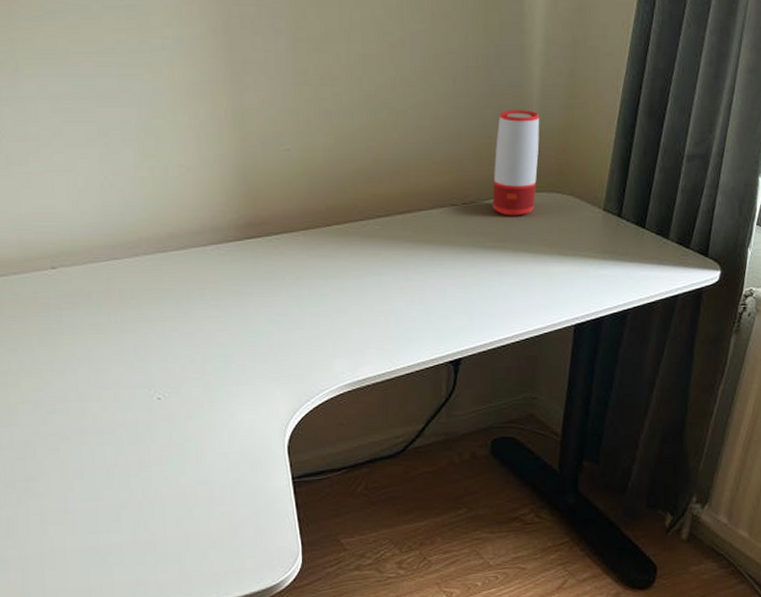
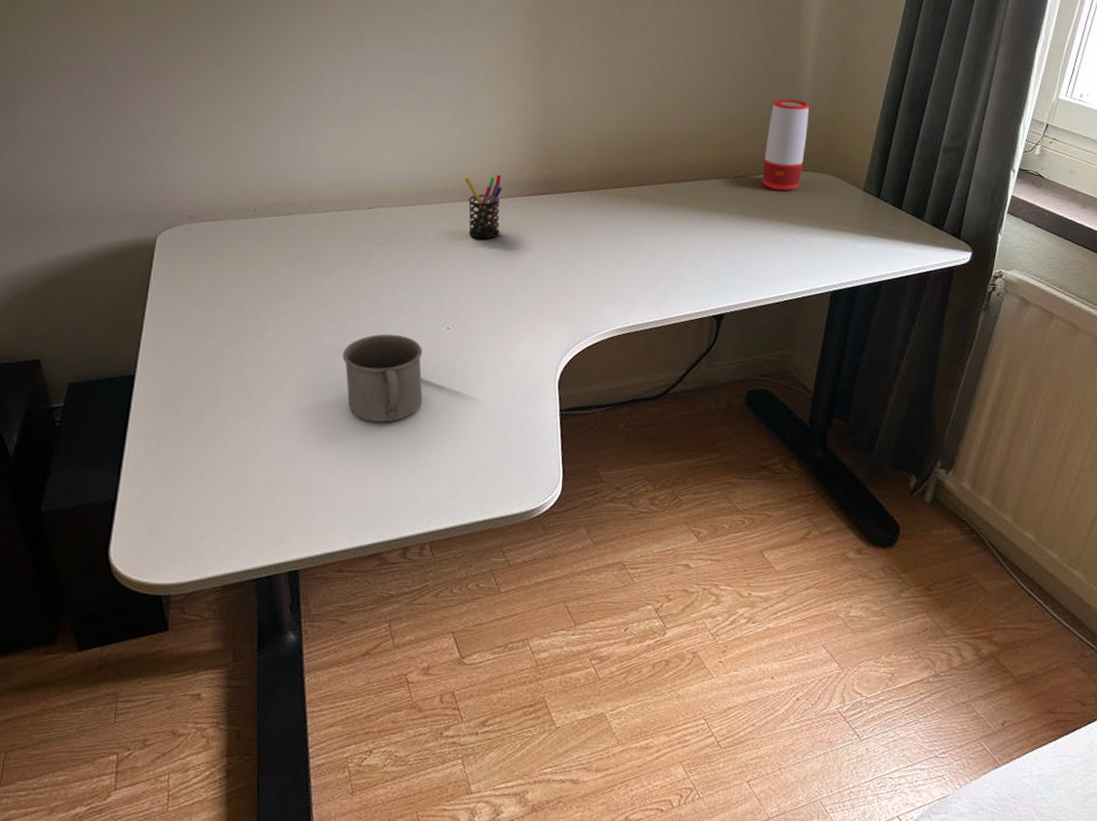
mug: none [43,410,140,509] -> present [342,334,423,422]
pen holder: none [157,218,206,295] -> present [464,174,503,240]

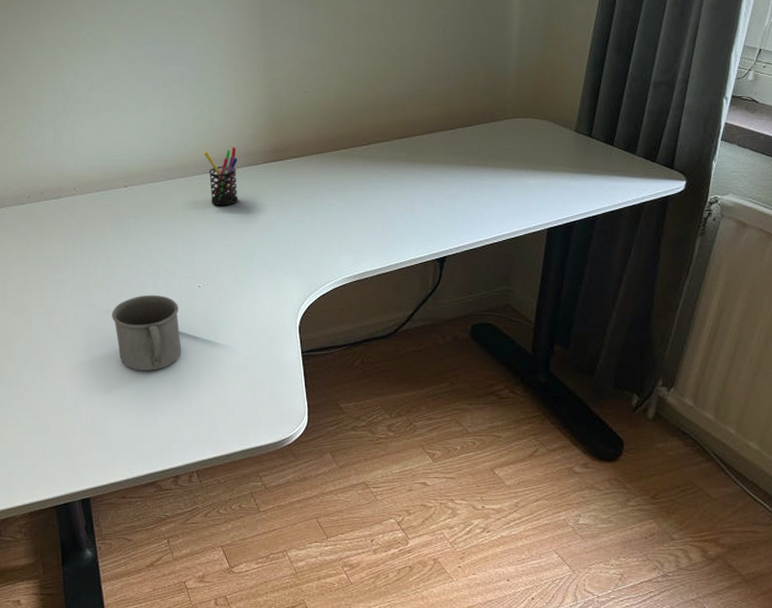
speaker: present [762,99,810,191] -> none [476,51,519,139]

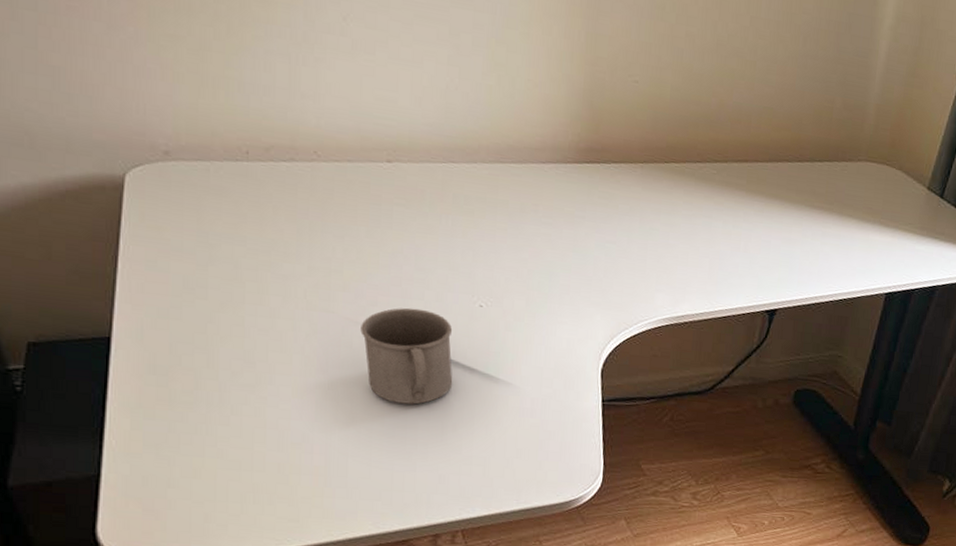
pen holder: present [204,147,239,206] -> none [498,133,543,209]

